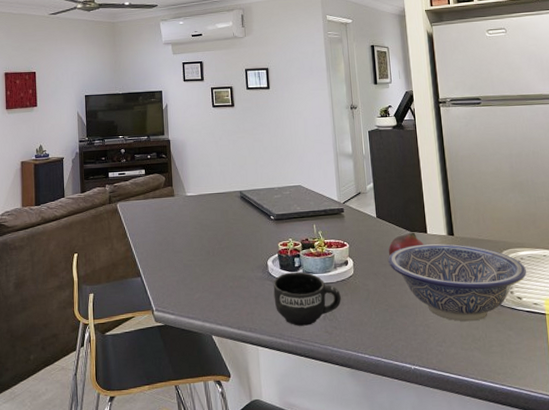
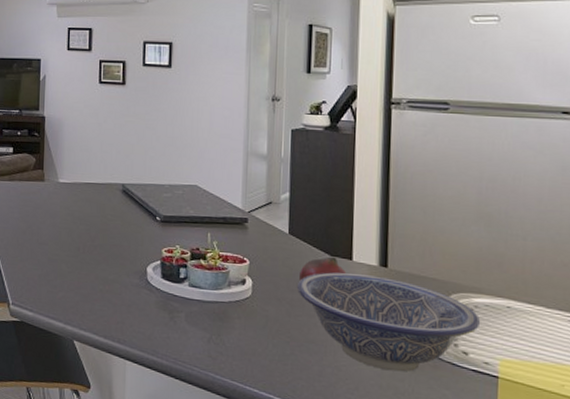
mug: present [273,271,341,326] -> none [150,283,232,346]

